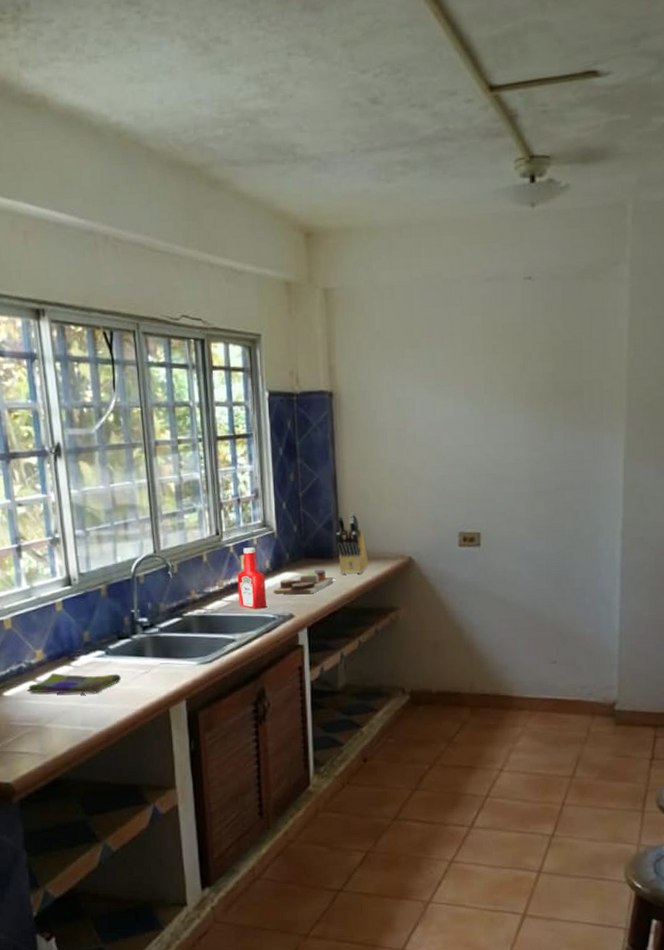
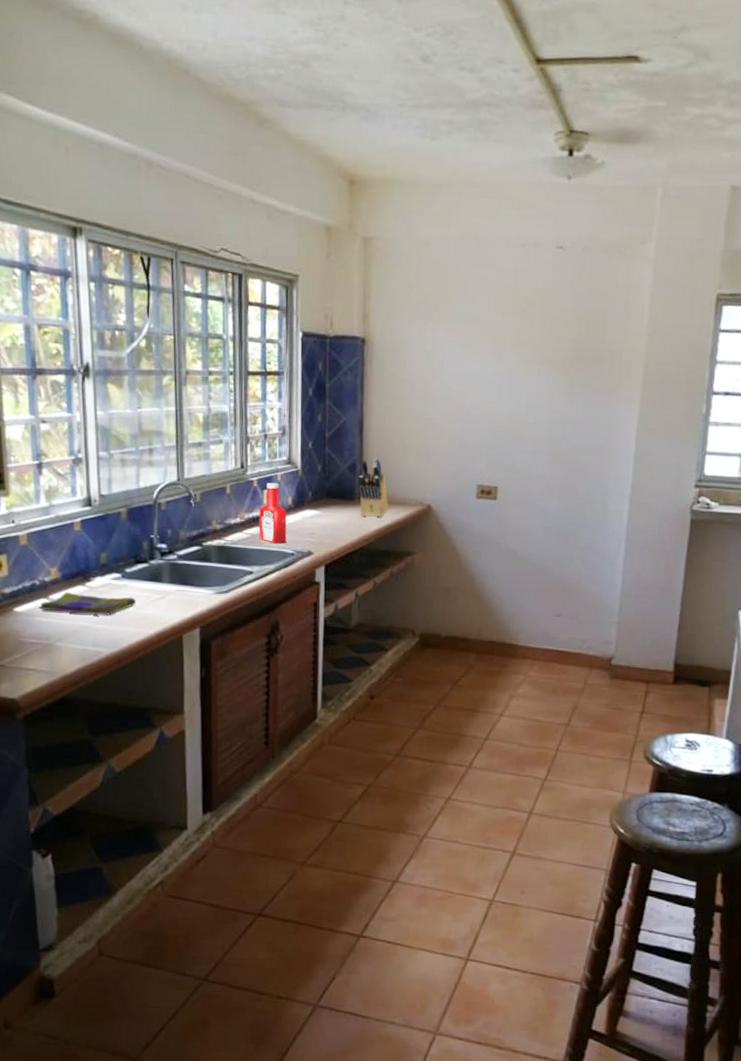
cutting board: present [273,570,336,595] -> none [293,510,356,533]

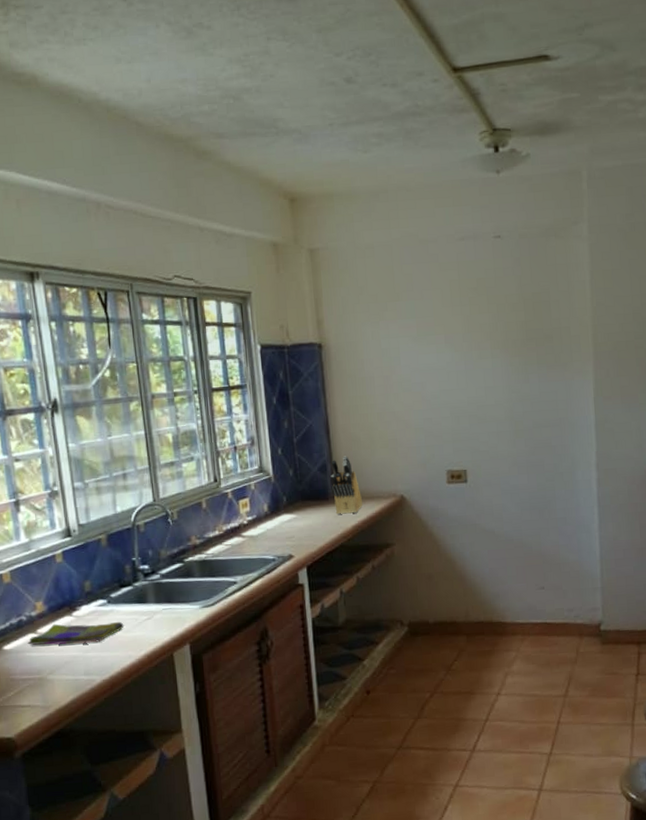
ketchup bottle: present [258,483,287,544] -> none [236,492,266,552]

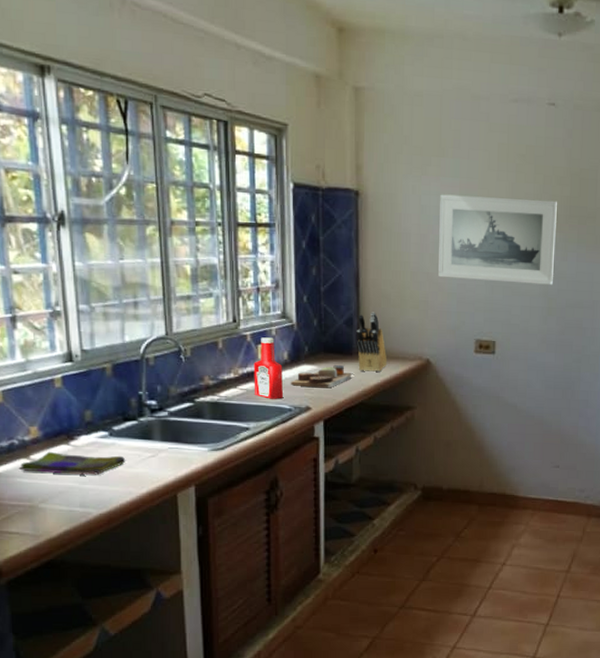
ketchup bottle: none [236,492,266,552] -> present [254,337,283,399]
cutting board: none [272,511,332,536] -> present [290,365,354,388]
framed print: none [399,327,518,415] -> present [438,194,557,285]

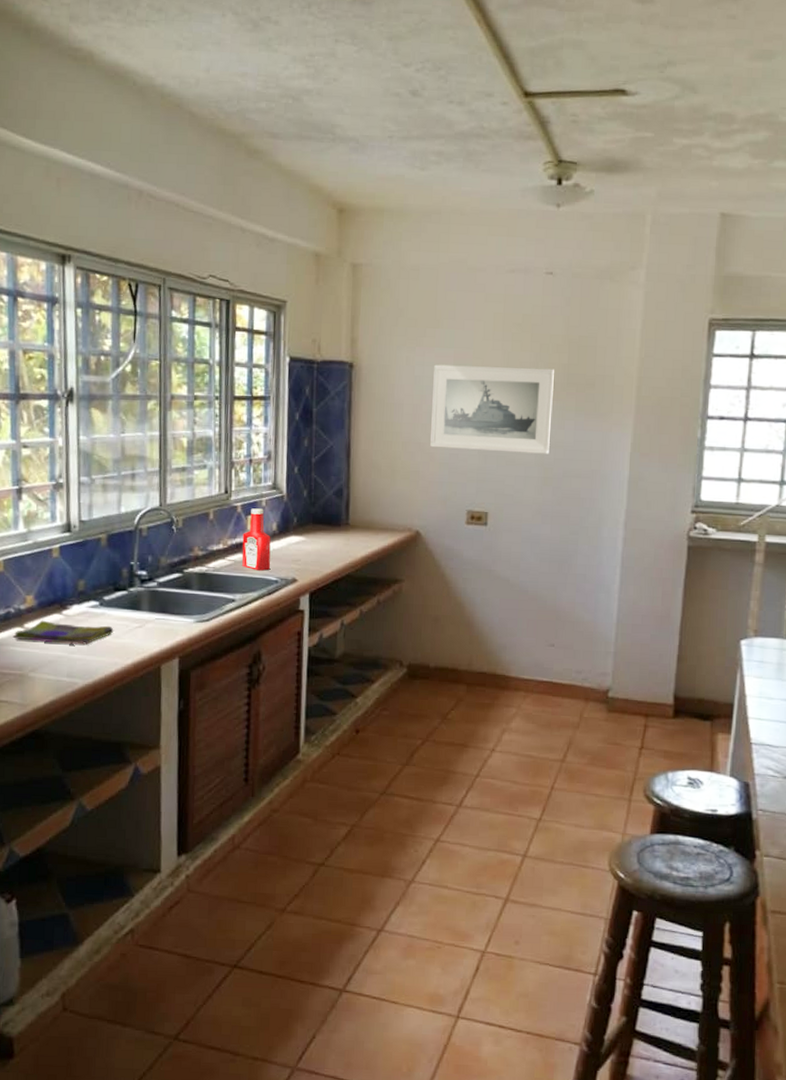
cutting board: present [290,365,354,388] -> none [277,536,342,560]
knife block: present [356,312,388,372] -> none [345,482,376,543]

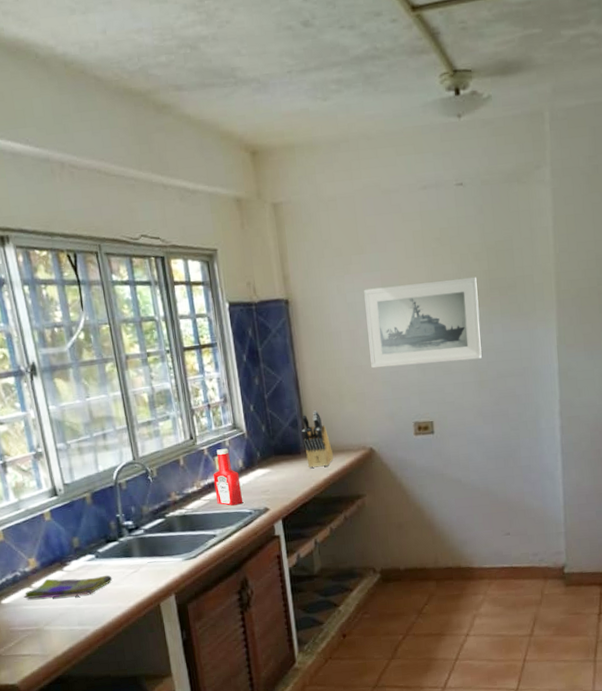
knife block: none [345,482,376,543] -> present [301,410,334,468]

